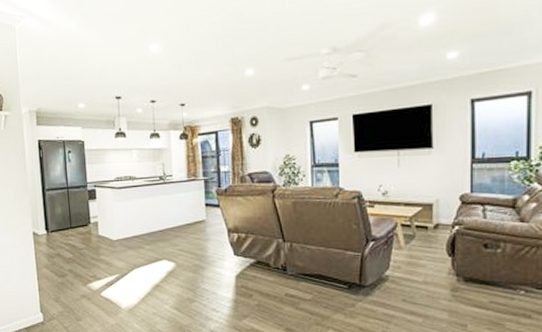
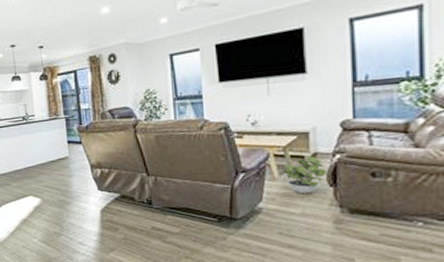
potted plant: none [408,226,446,263] -> present [283,155,326,194]

